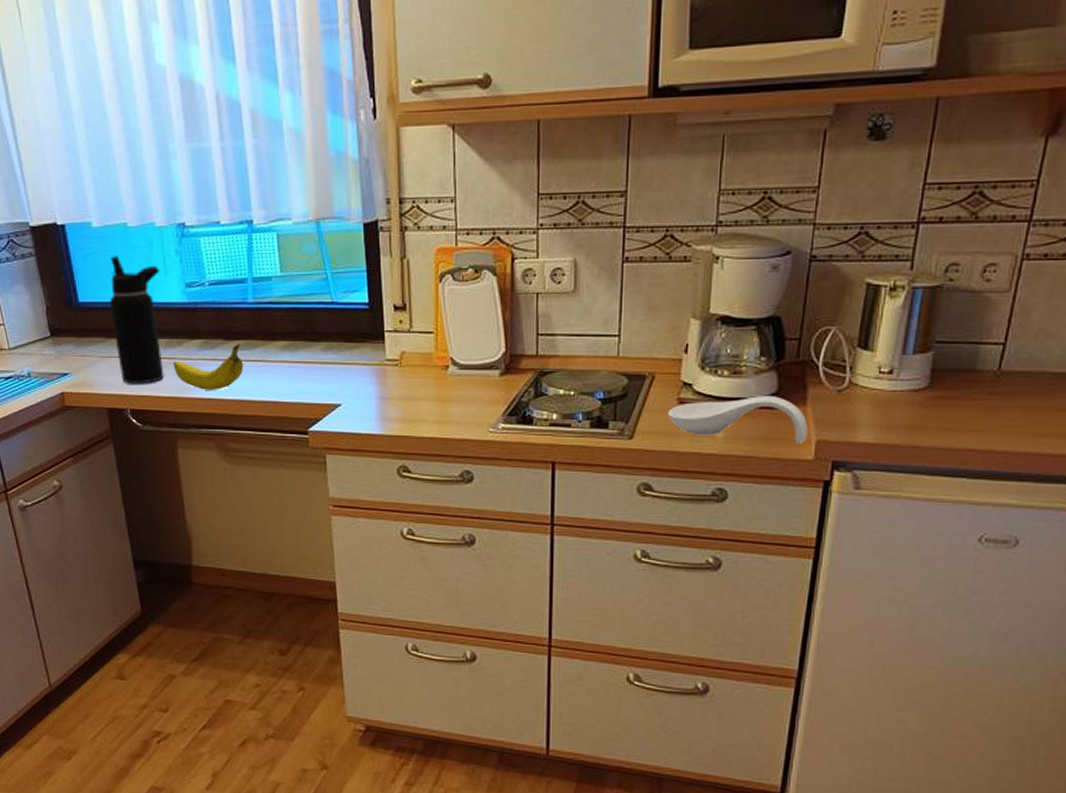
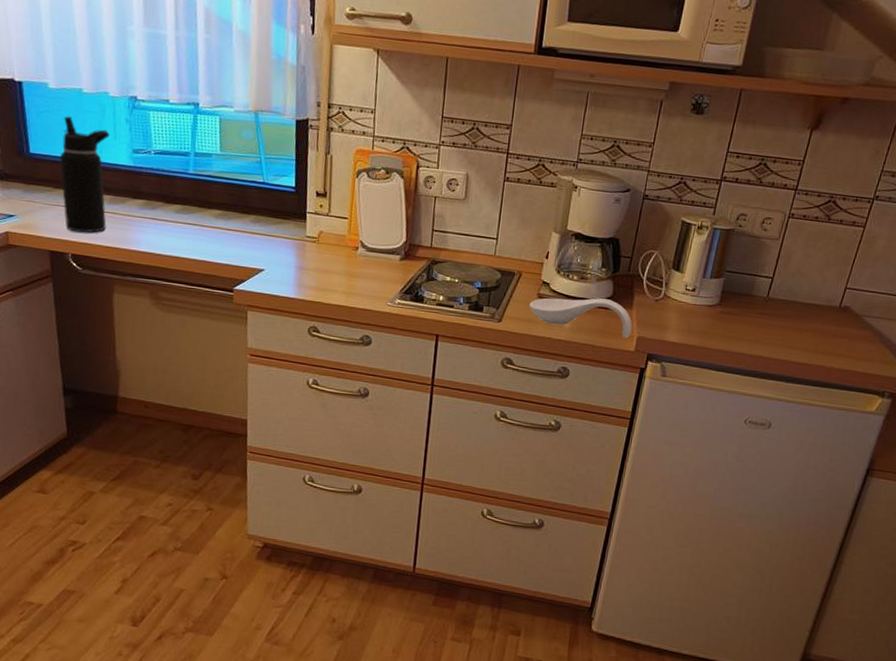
fruit: present [173,343,244,390] -> none [115,207,181,246]

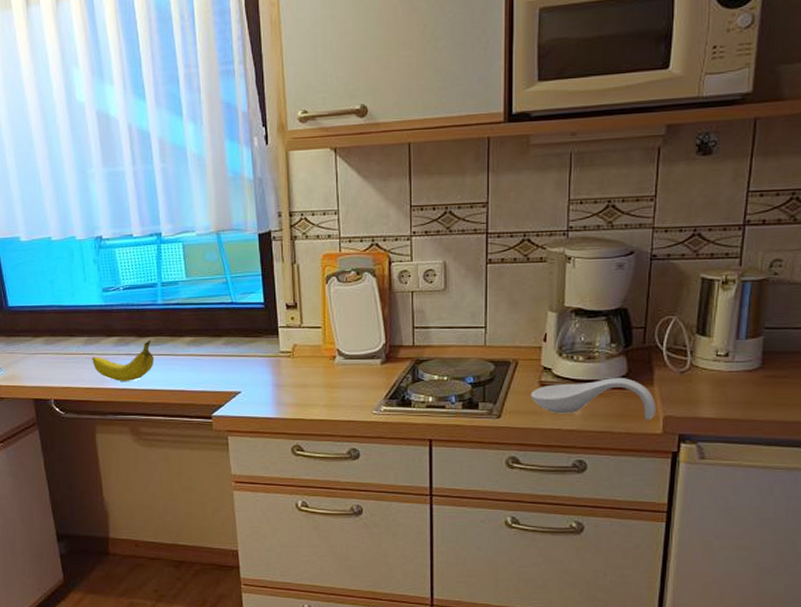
water bottle: present [59,116,110,233] -> none [35,266,84,377]
fruit: none [115,207,181,246] -> present [92,339,155,381]

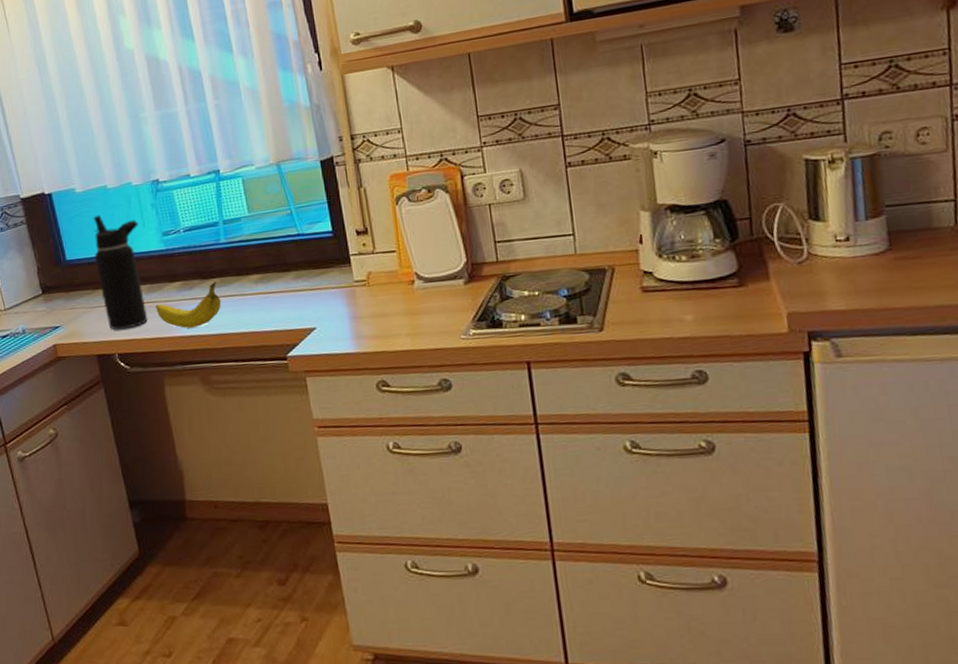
water bottle: none [35,266,84,377] -> present [94,215,148,330]
spoon rest: present [531,377,655,420] -> none [633,274,777,321]

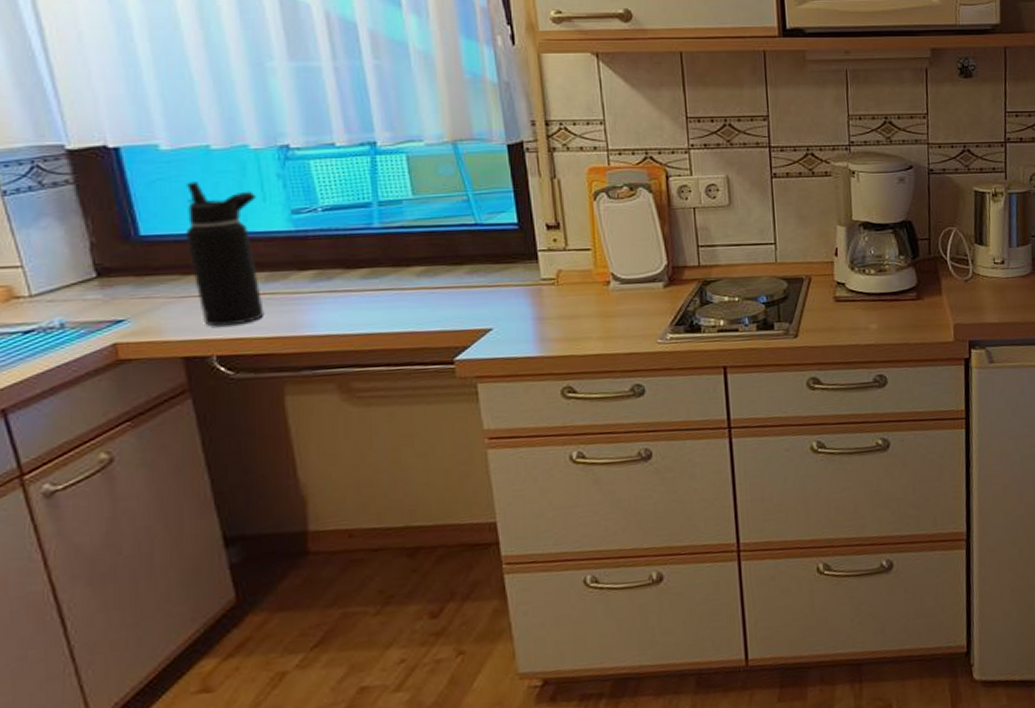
fruit: present [155,281,222,328] -> none [277,271,371,326]

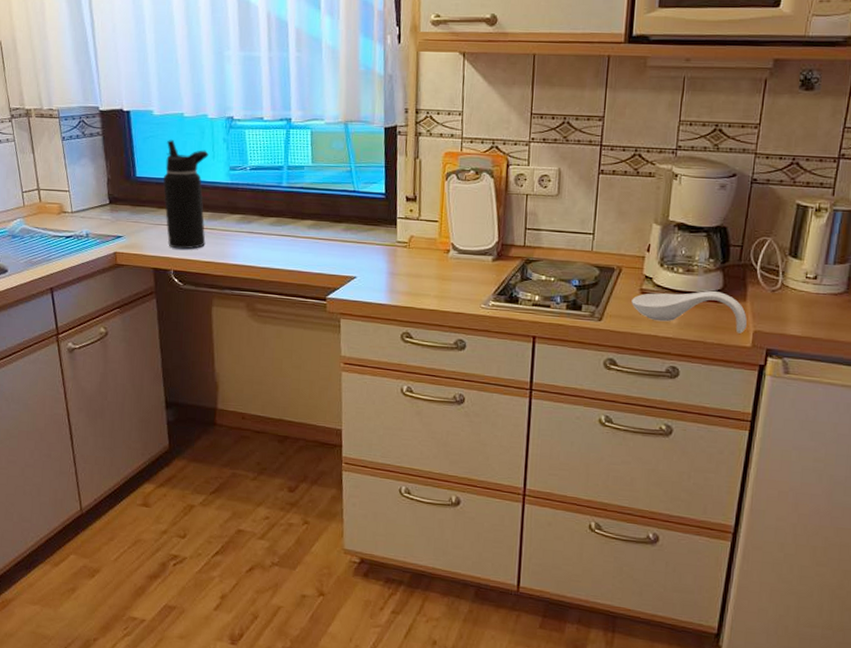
spoon rest: none [826,288,946,329] -> present [631,290,747,334]

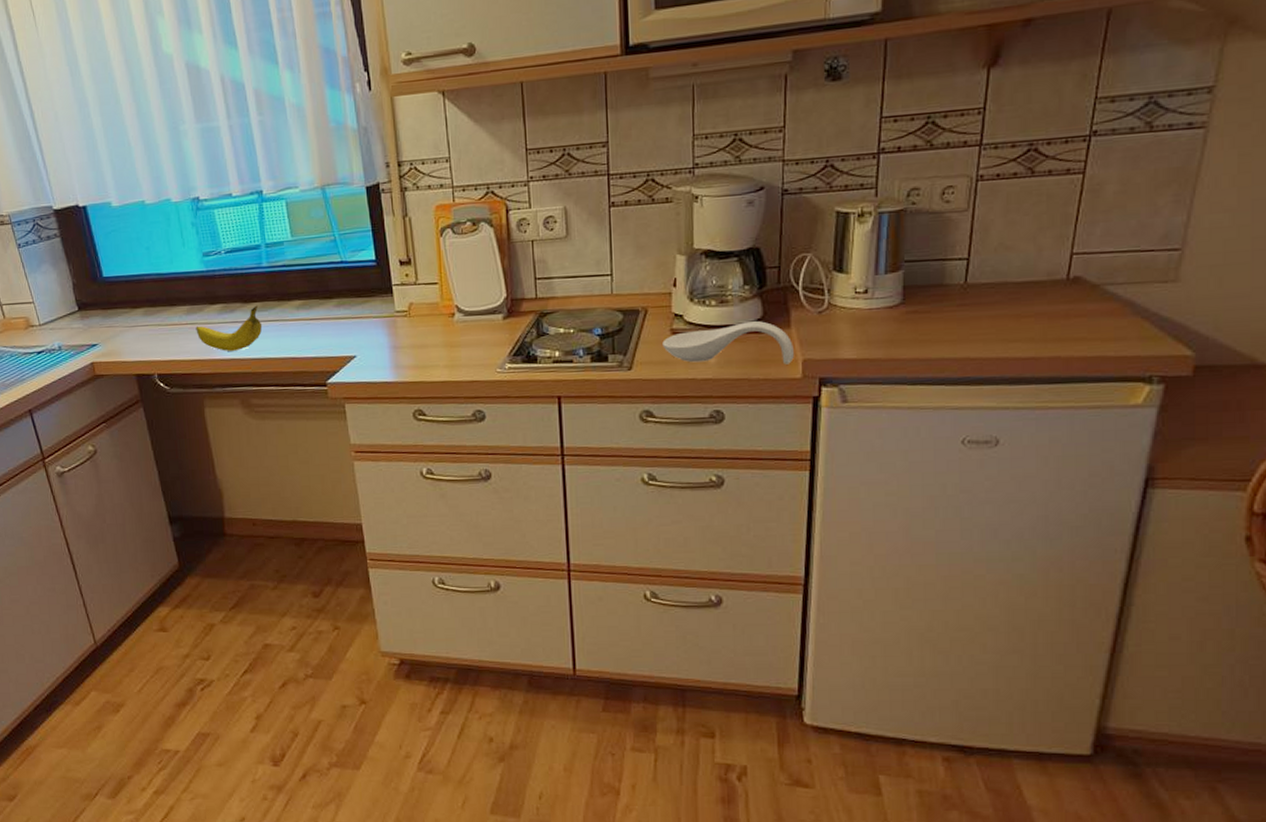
water bottle: present [163,140,209,250] -> none [131,232,188,351]
fruit: none [214,220,275,259] -> present [195,305,263,351]

